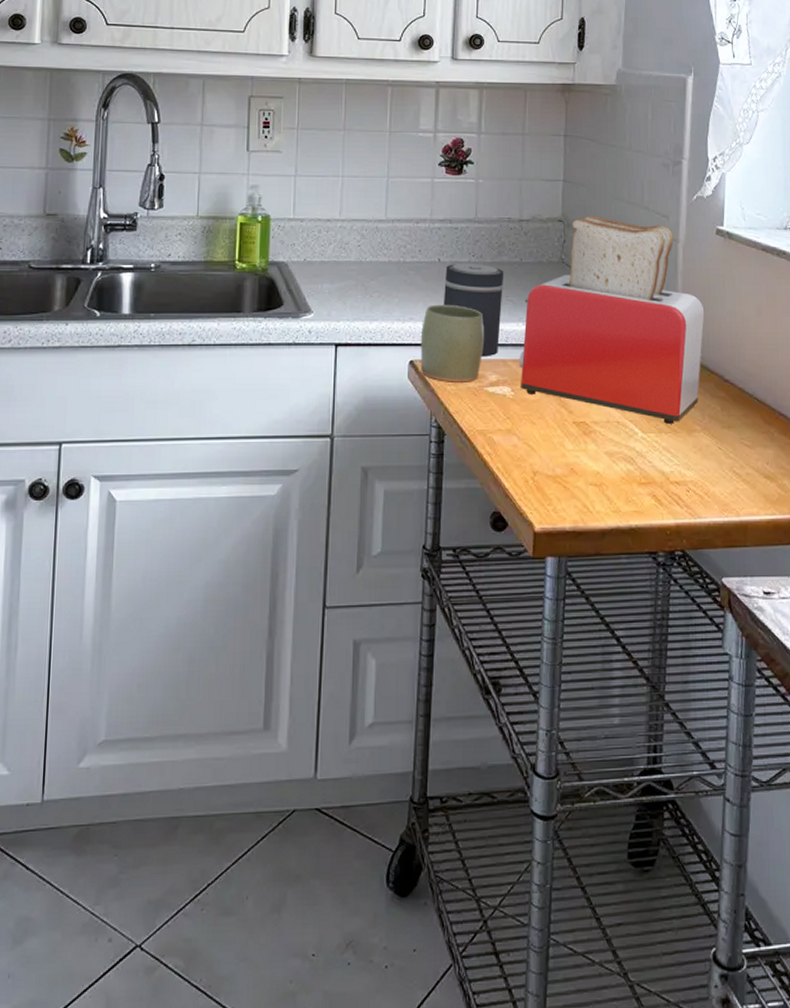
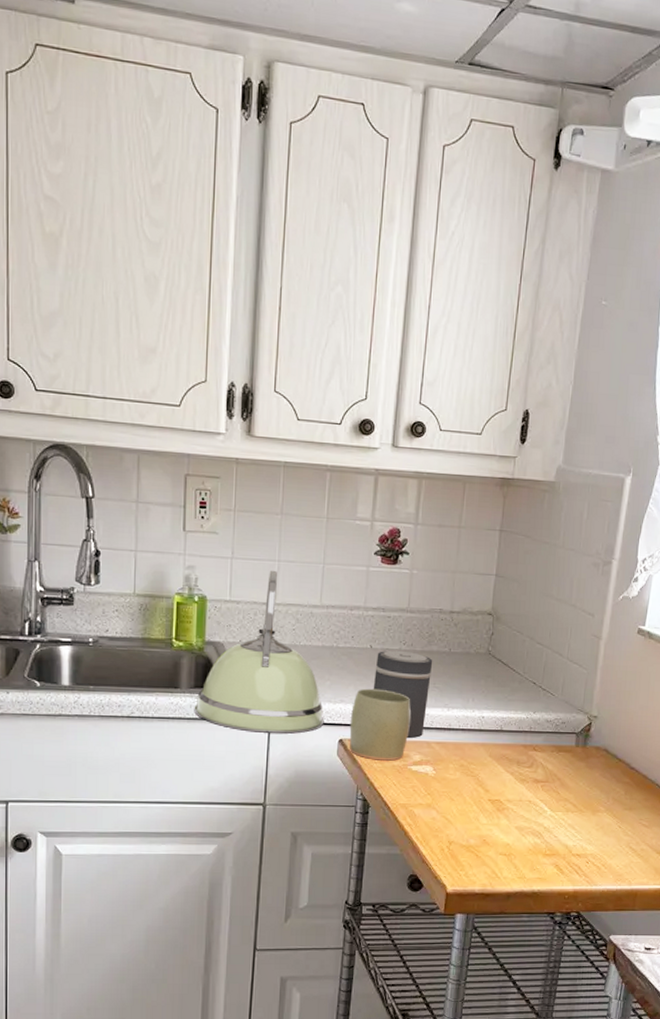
kettle: none [257,186,393,357] -> present [194,570,324,734]
toaster: present [518,215,705,424] -> none [441,610,619,804]

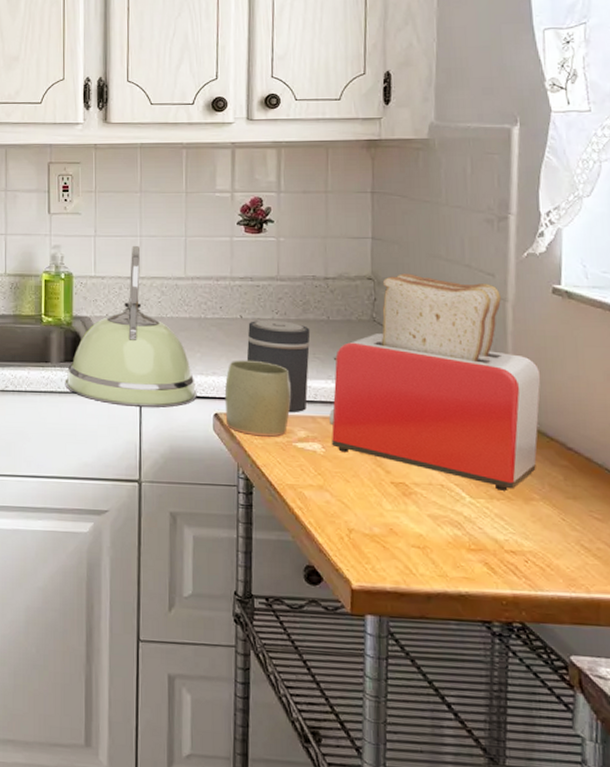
toaster: none [441,610,619,804] -> present [328,273,541,491]

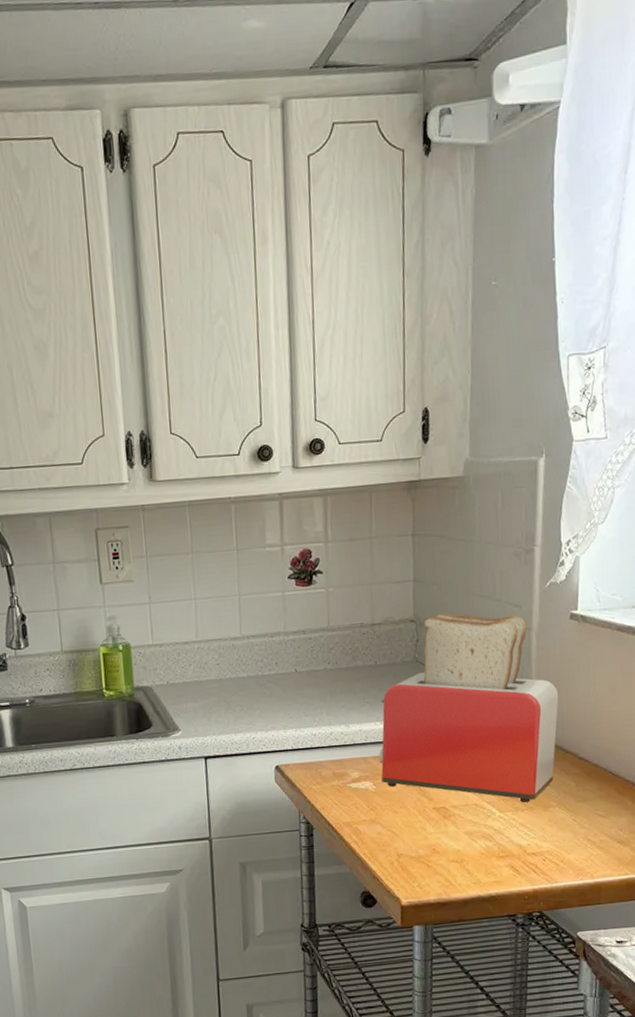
kettle: present [65,245,197,408] -> none [131,609,259,770]
mug: present [224,360,291,437] -> none [284,711,345,782]
cylinder: present [246,319,311,412] -> none [302,670,360,756]

